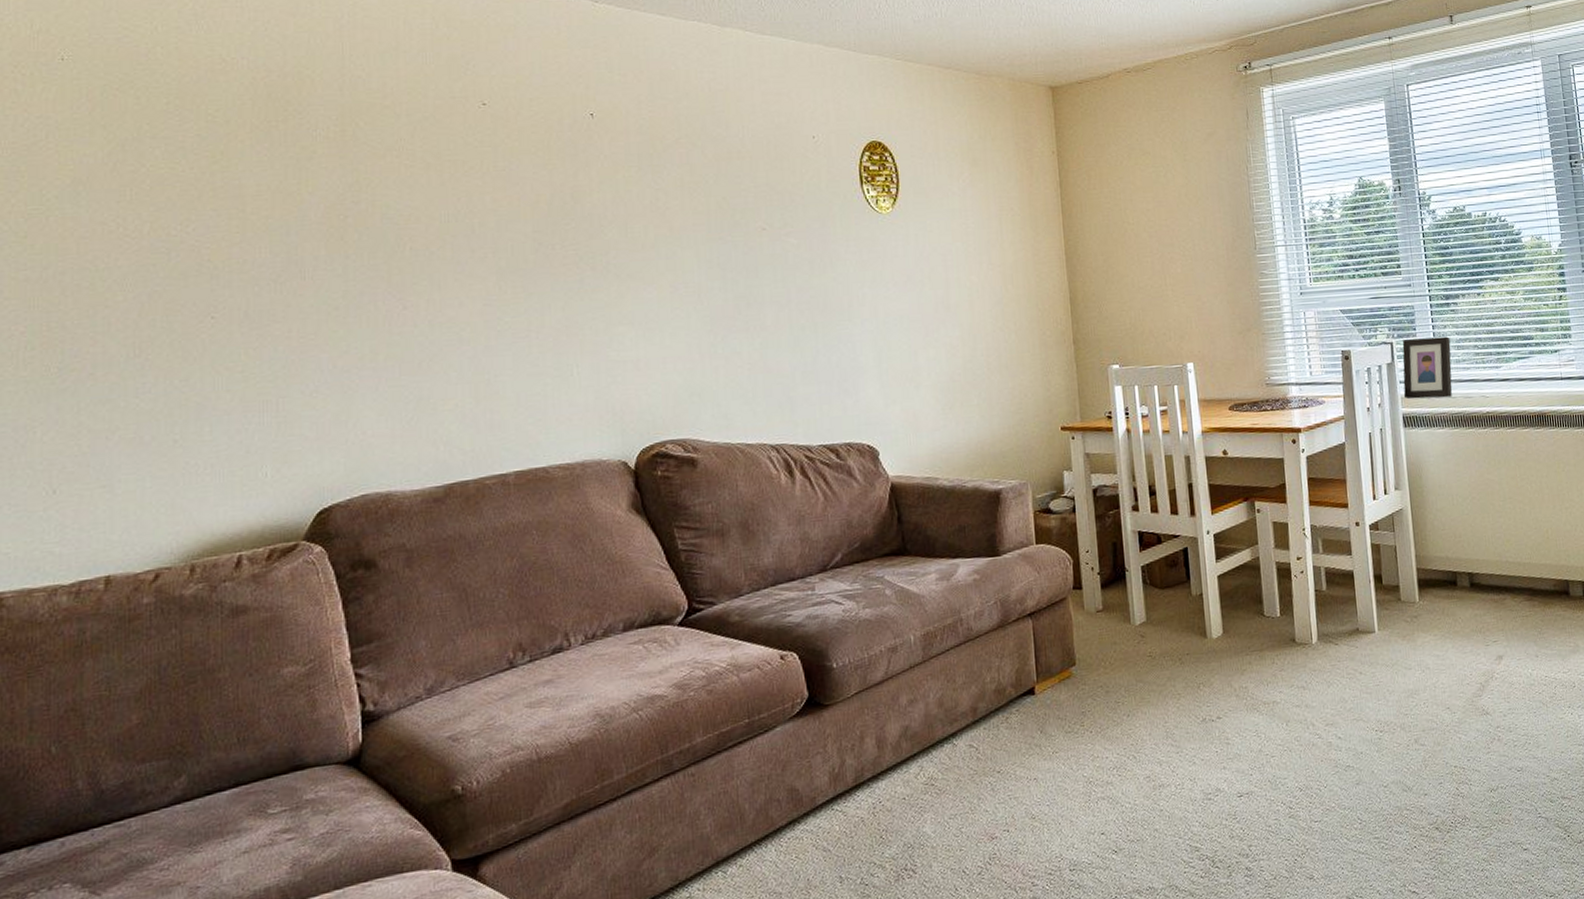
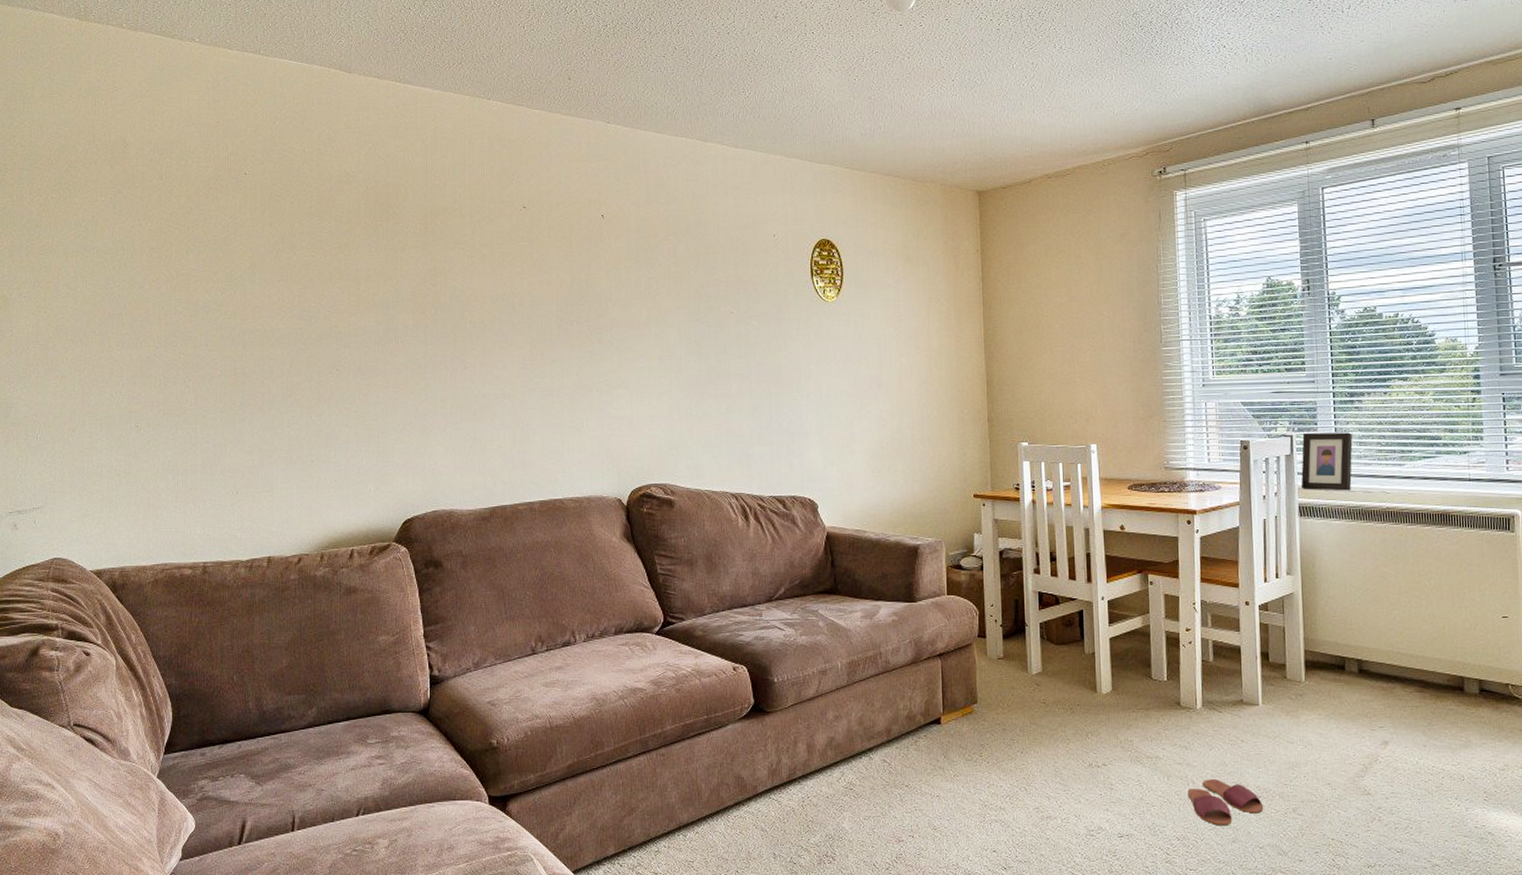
slippers: none [1307,718,1386,769] -> present [1187,779,1264,826]

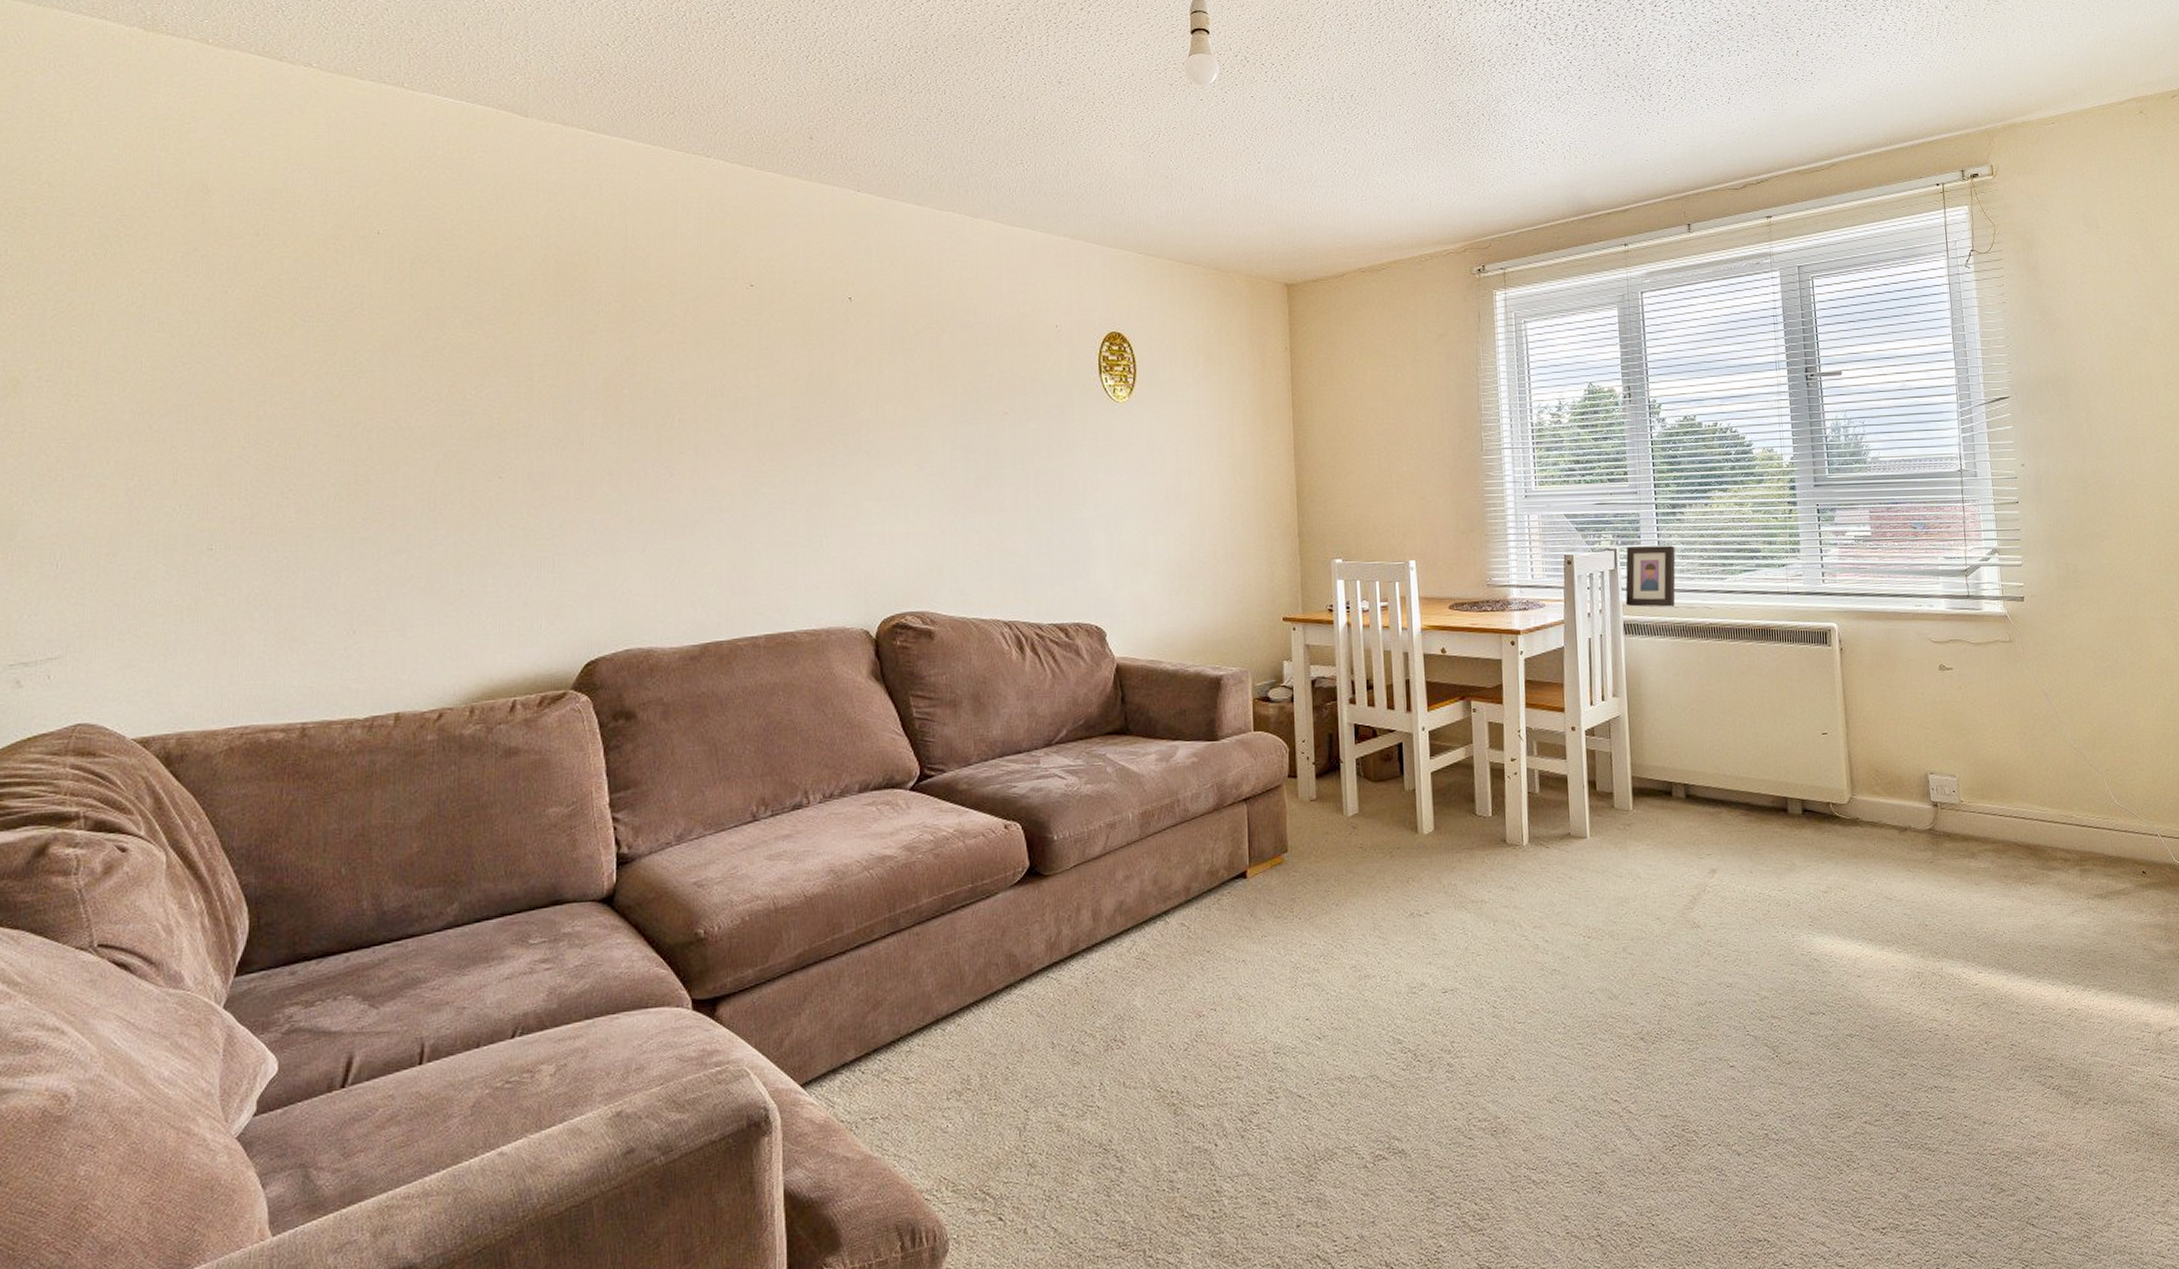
slippers: present [1187,779,1264,826] -> none [1514,921,1594,972]

